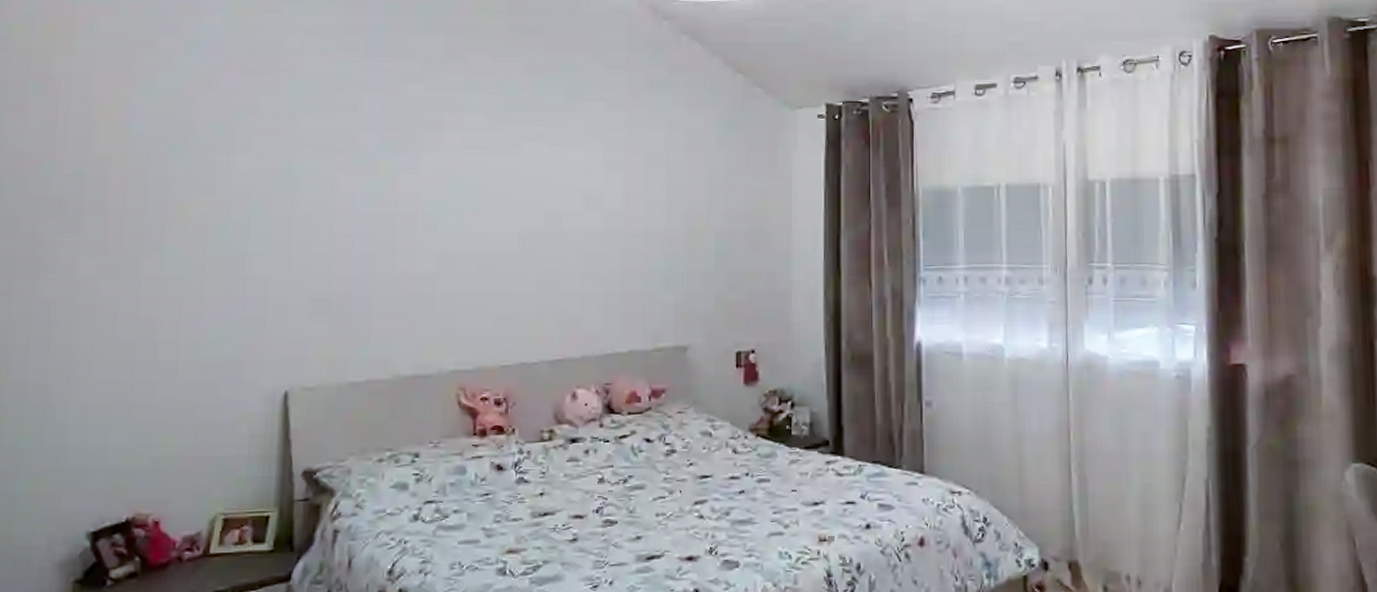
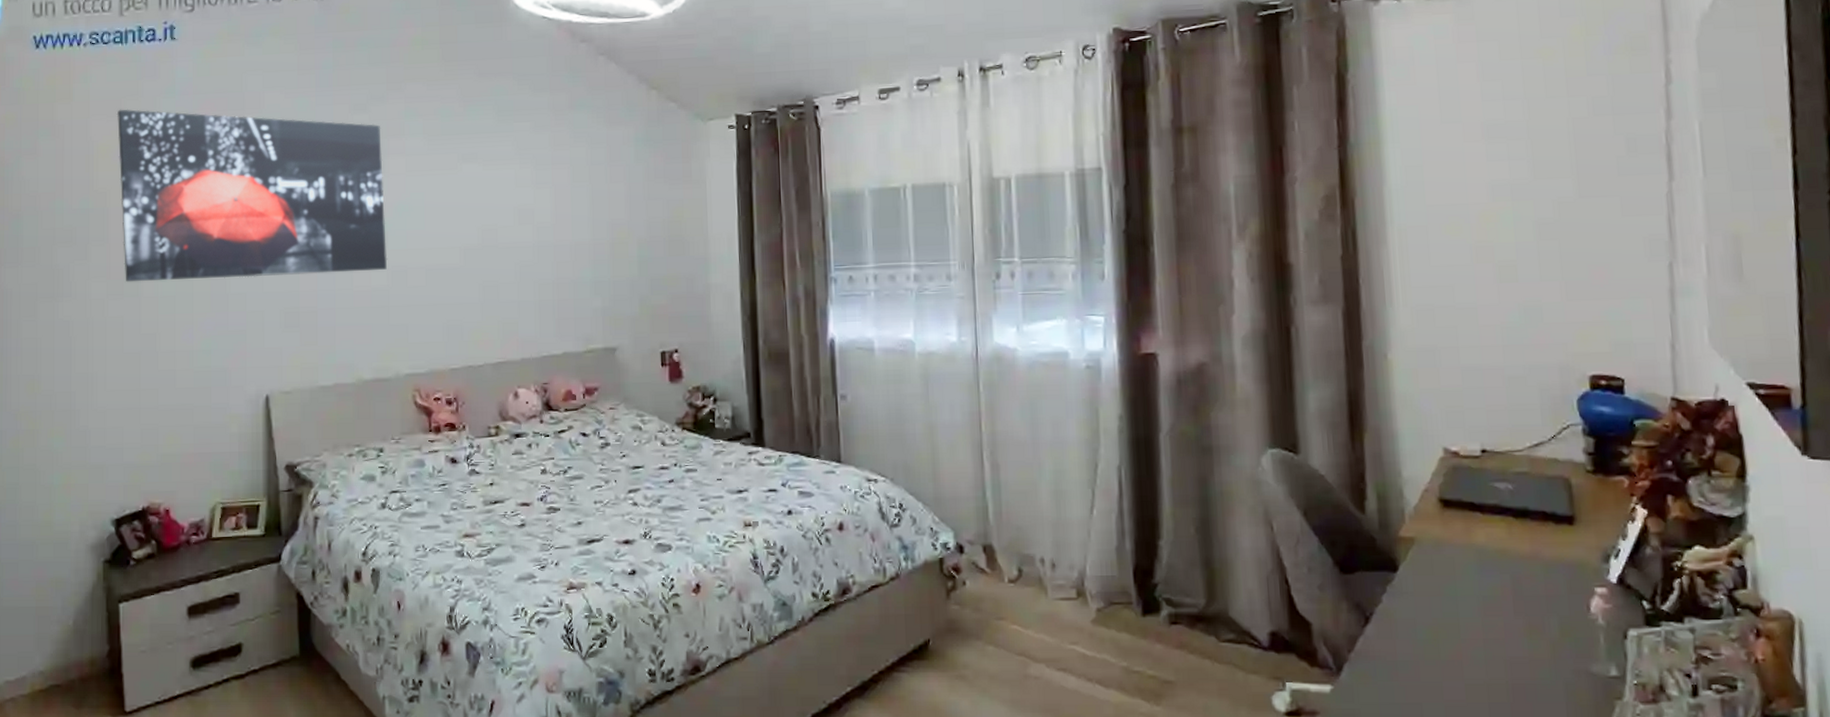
wall art: none [123,65,437,260] -> present [116,109,388,283]

